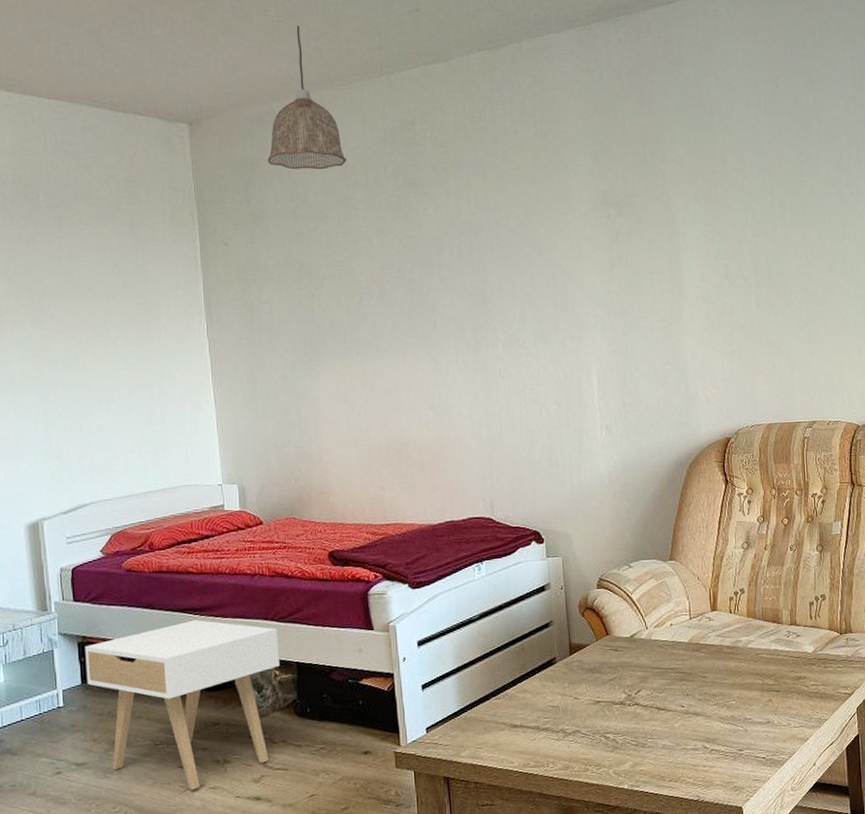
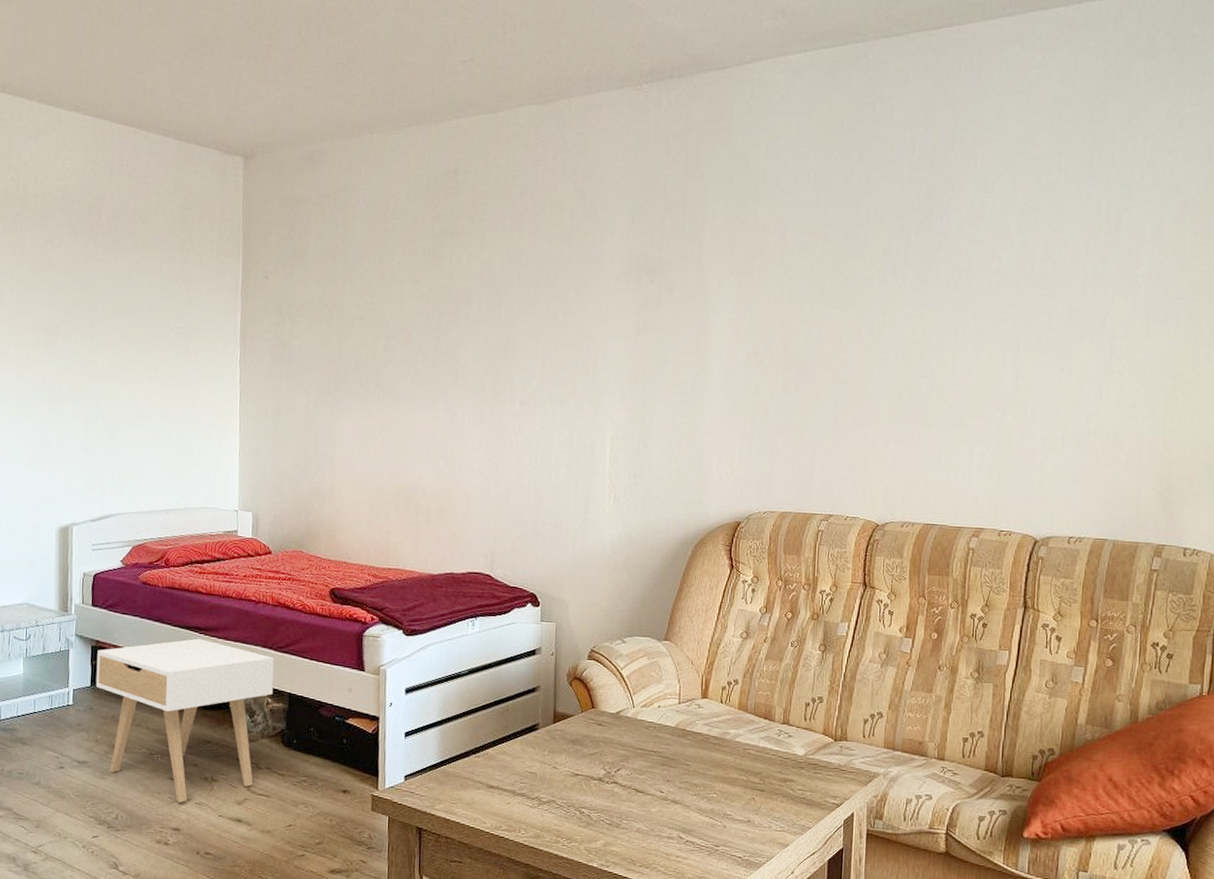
pendant lamp: present [267,25,346,170] -> none [313,68,388,212]

